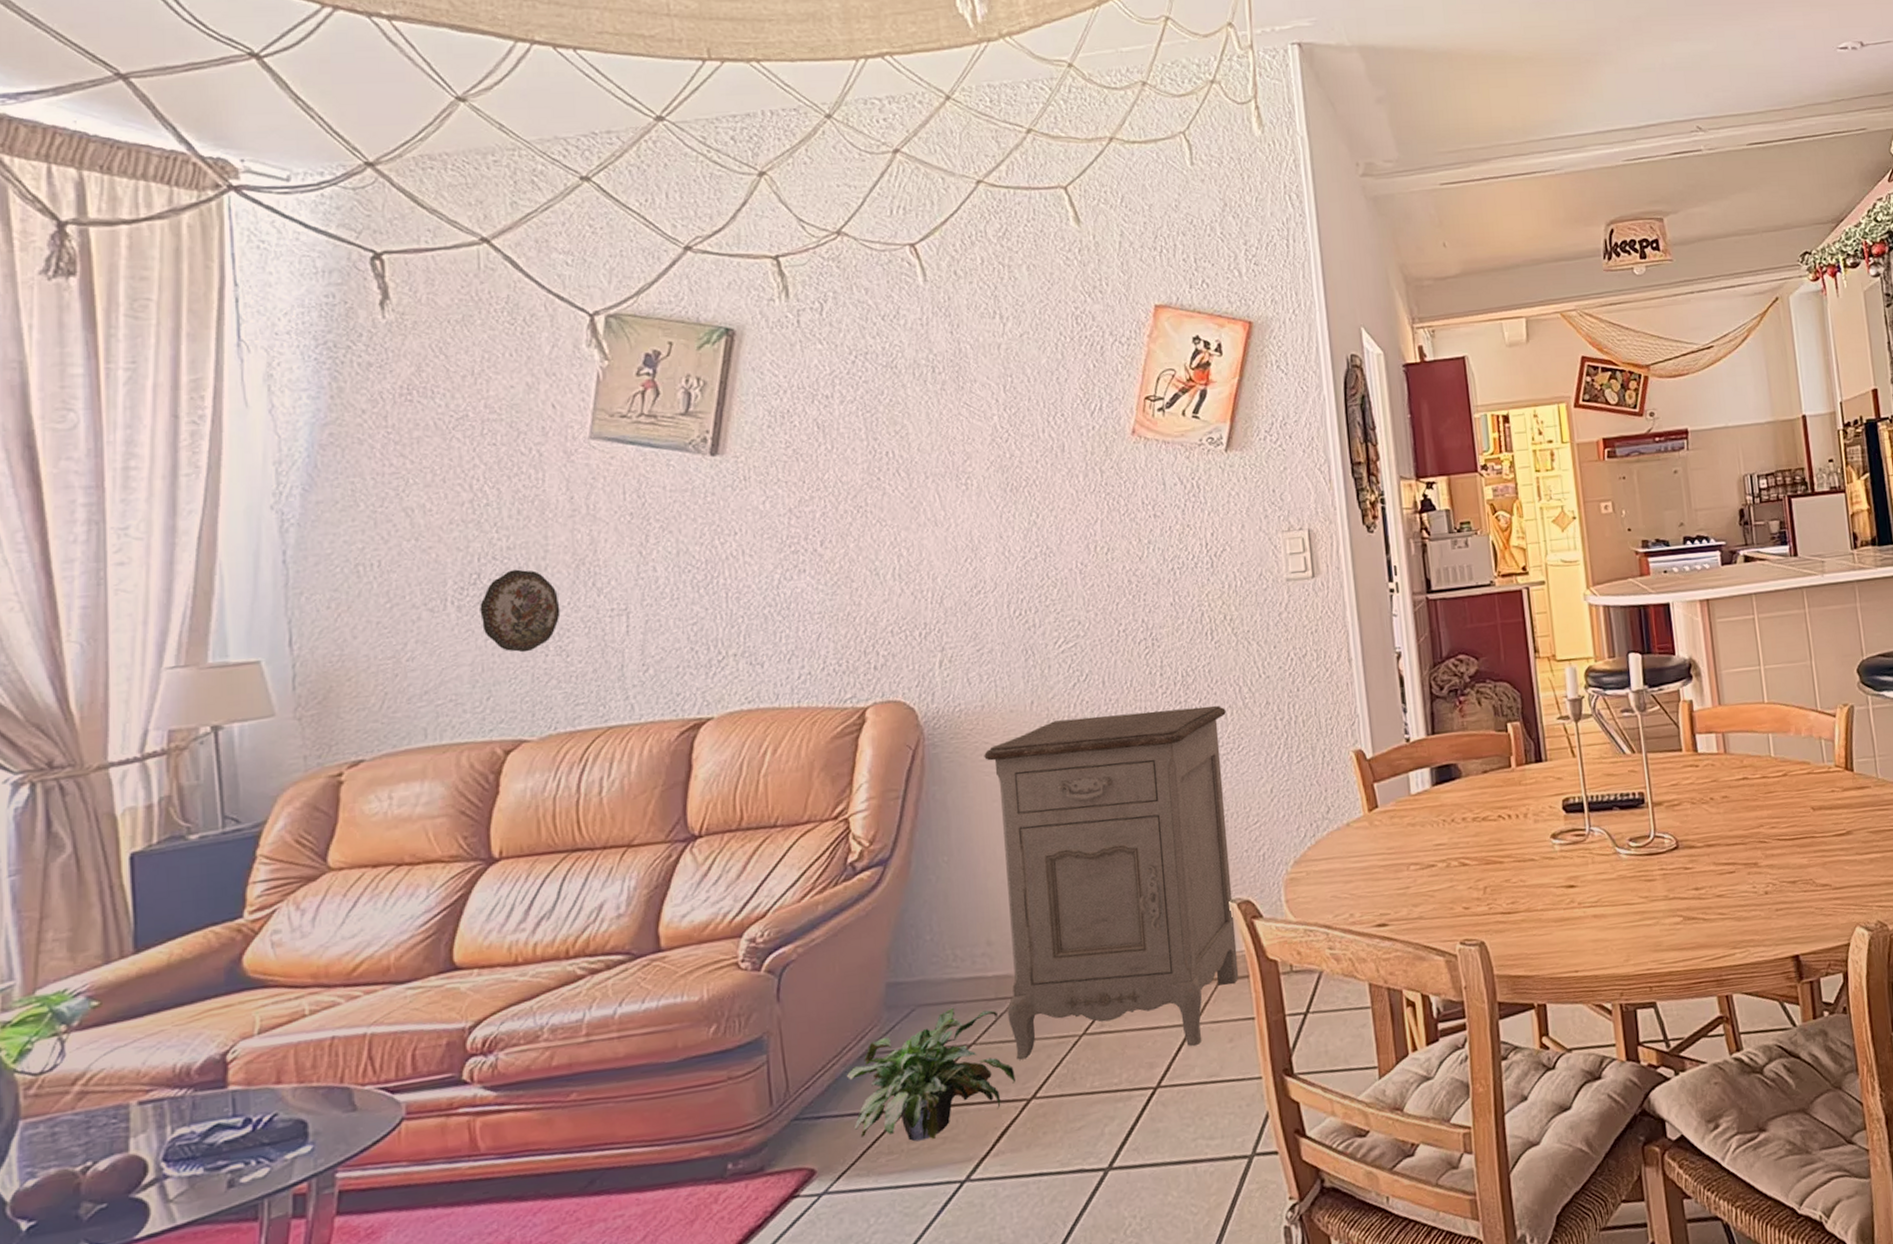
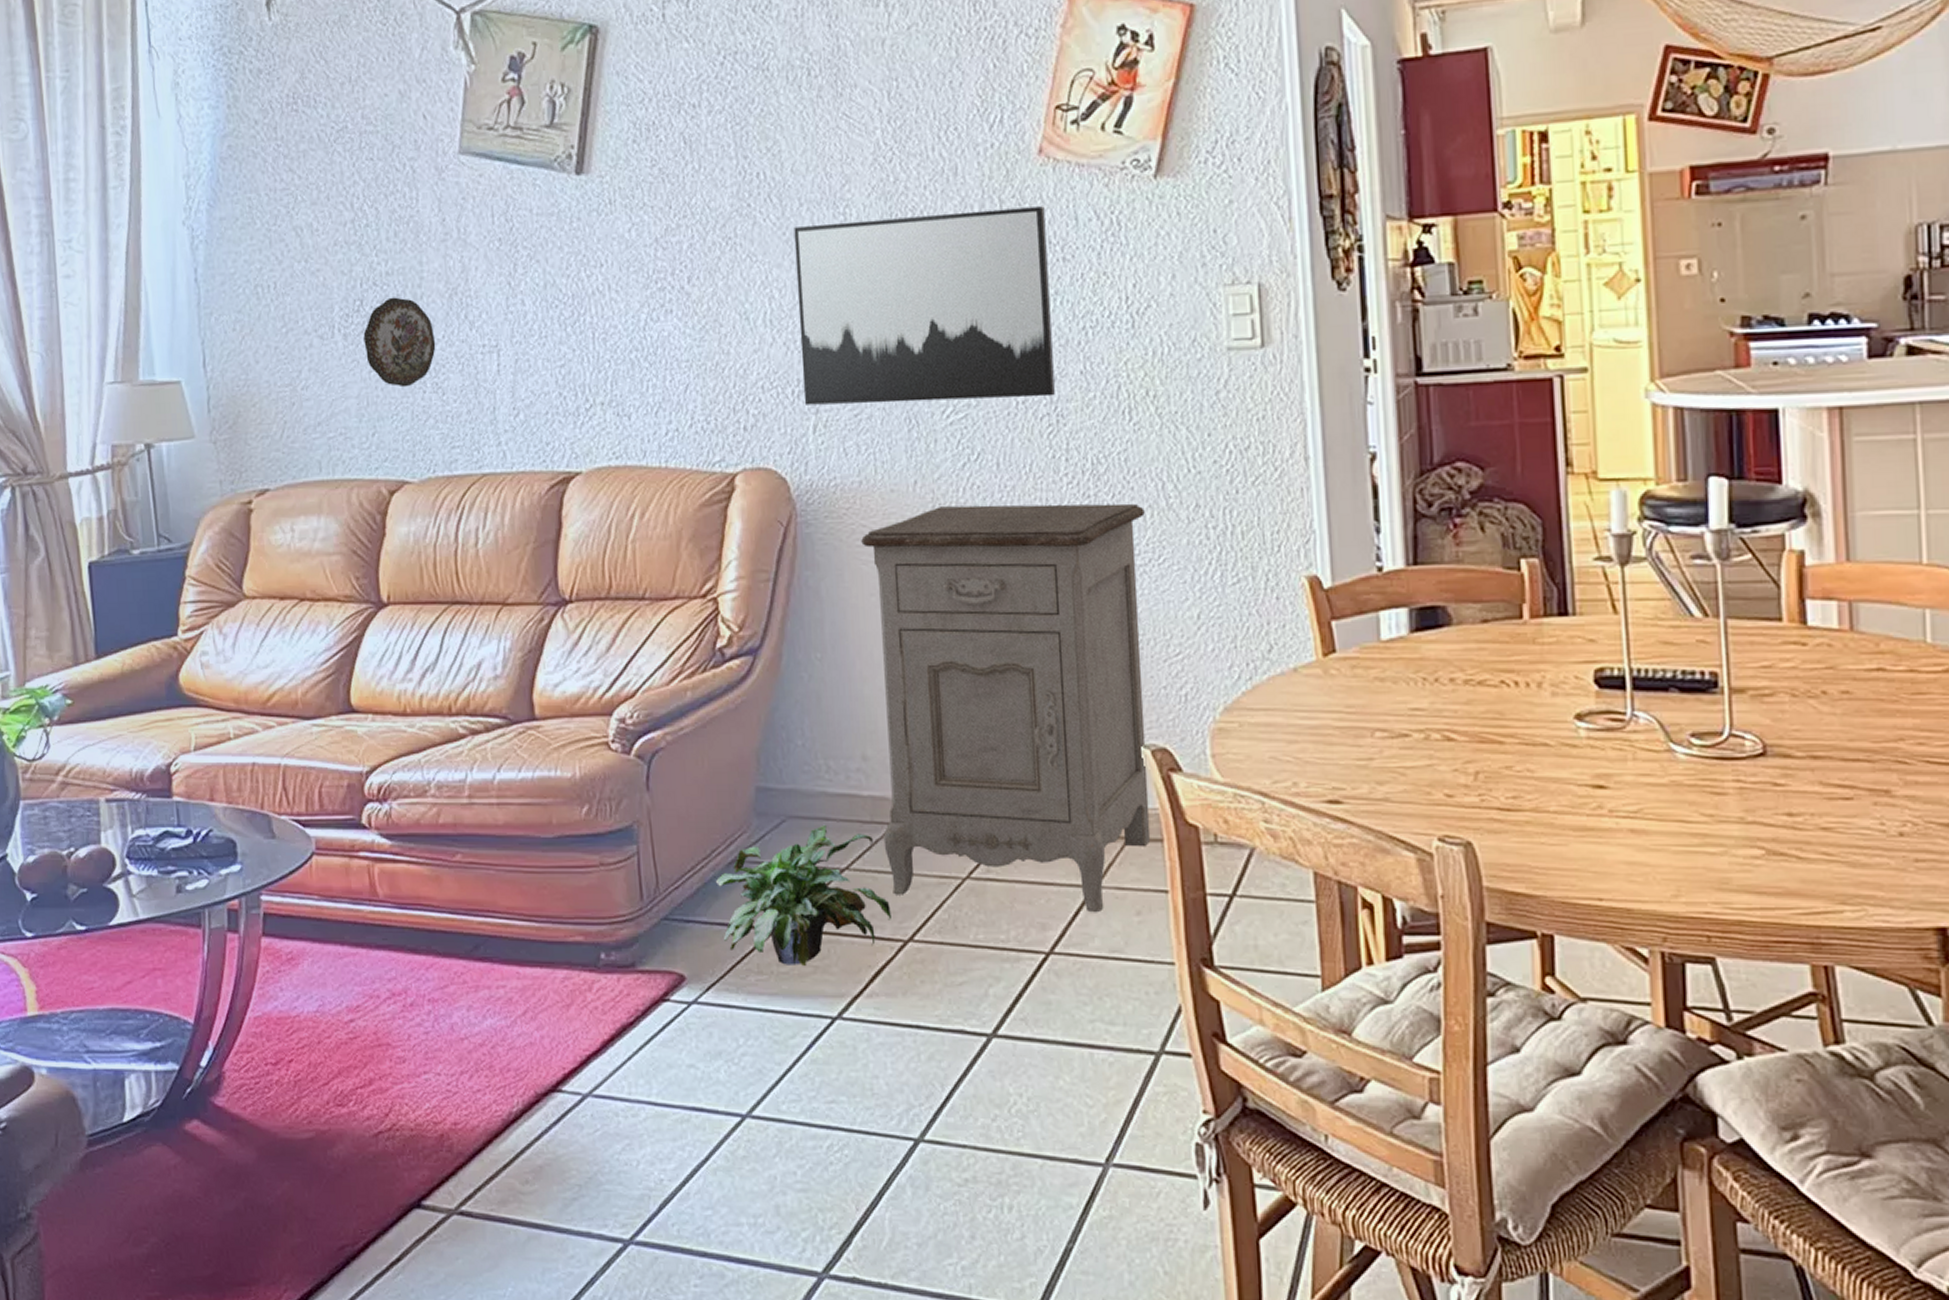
wall art: none [920,475,1150,645] -> present [793,206,1055,405]

